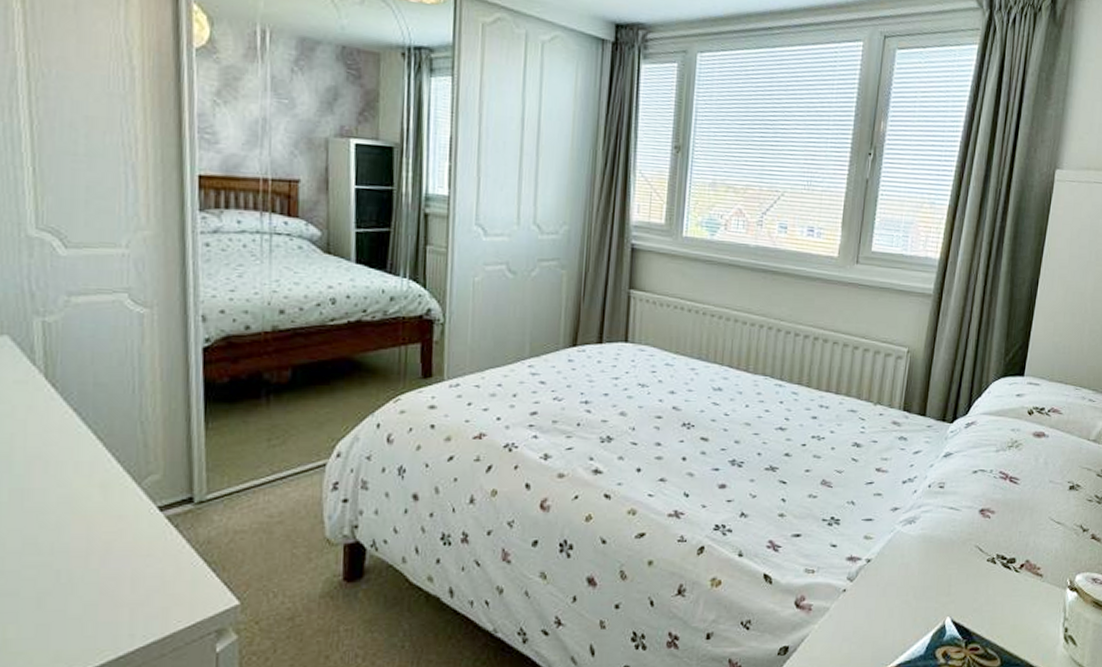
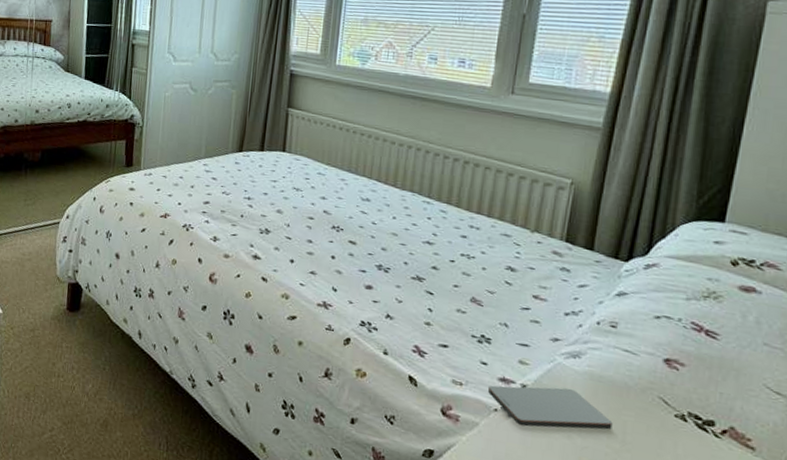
phone: none [837,554,941,601] -> present [487,385,613,430]

